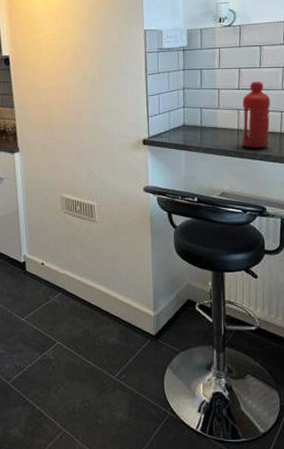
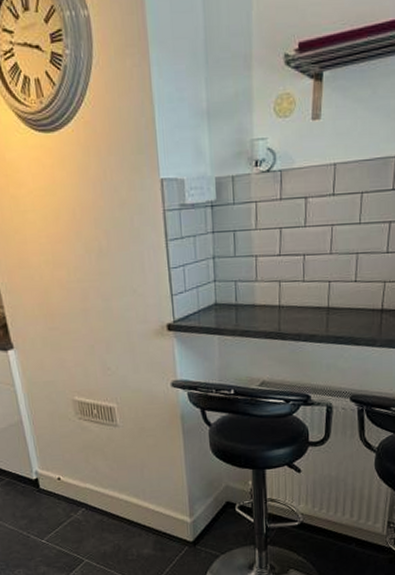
water bottle: present [241,82,270,148] -> none [283,244,317,328]

